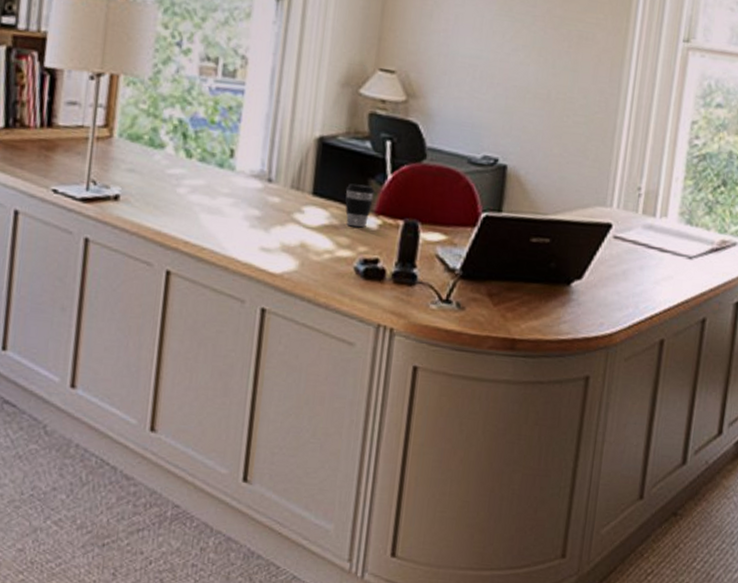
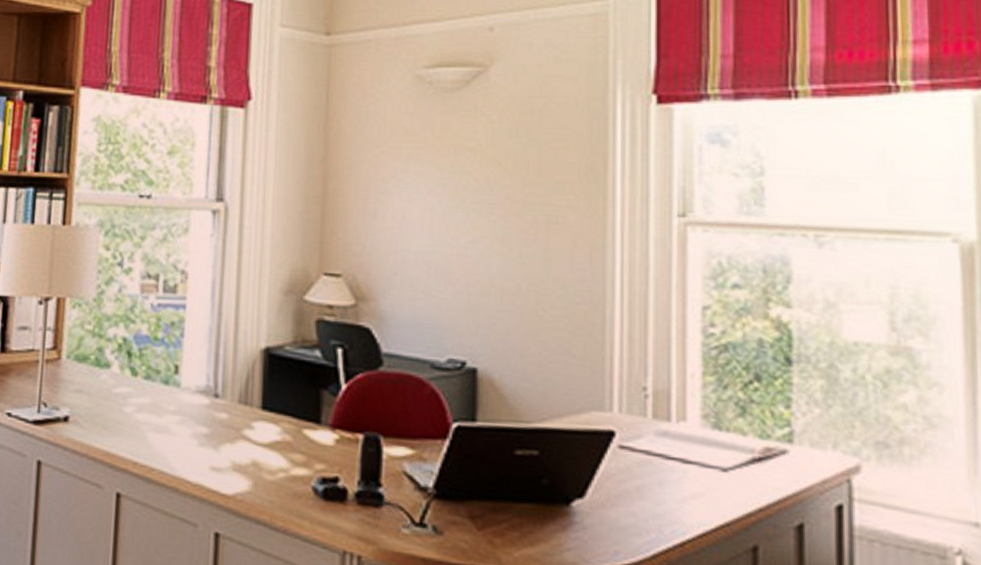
coffee cup: present [345,183,375,228] -> none [296,395,329,443]

